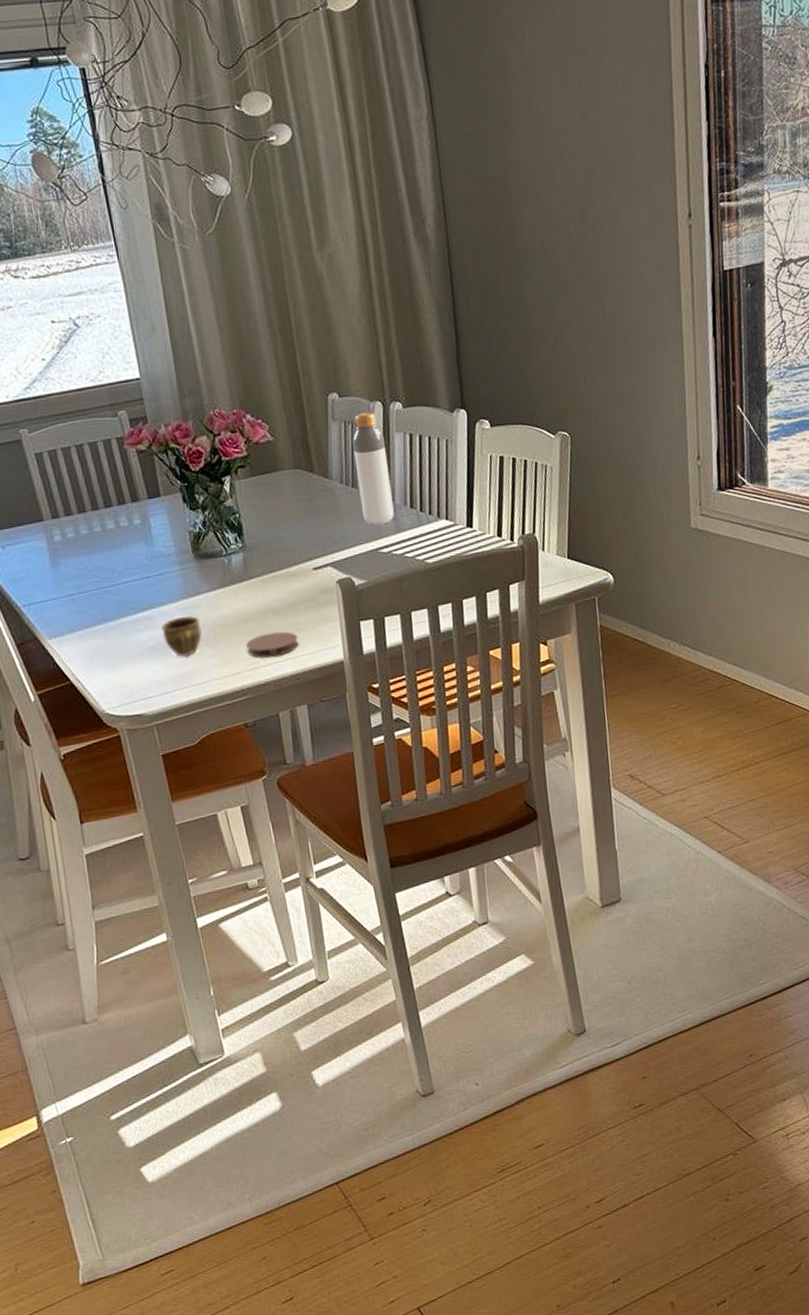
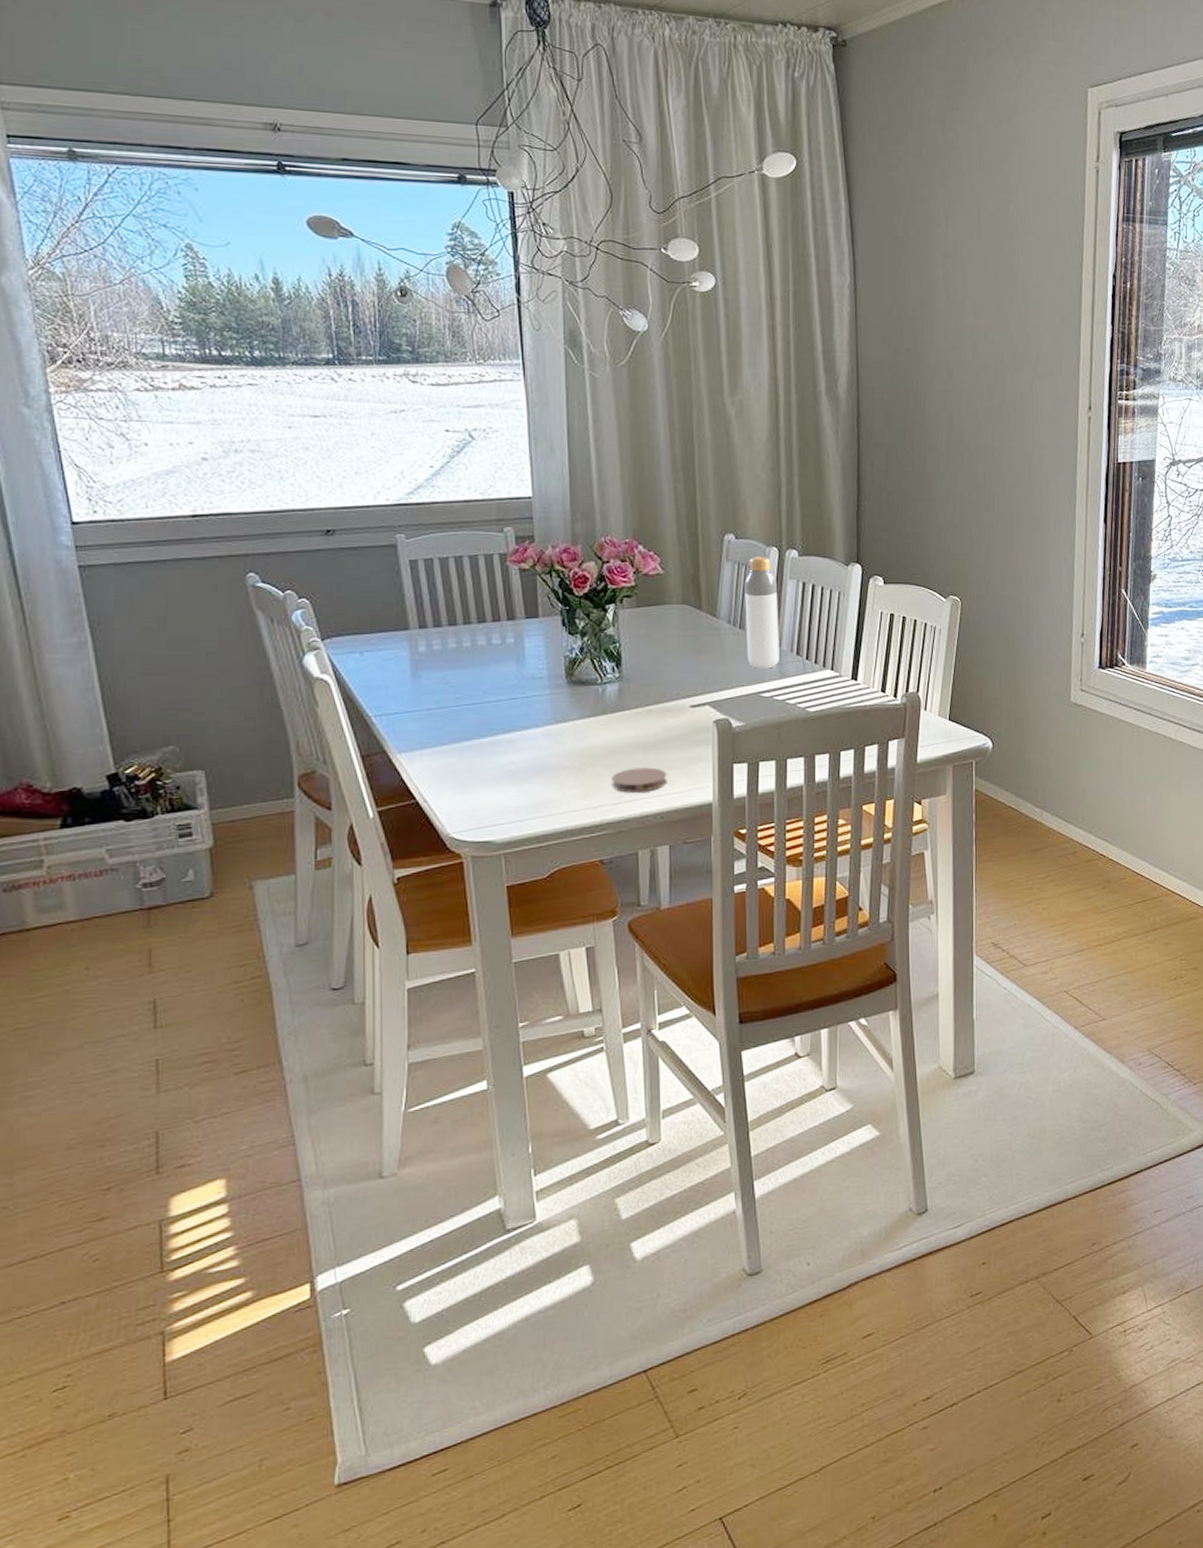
cup: present [161,615,202,657] -> none [523,742,567,784]

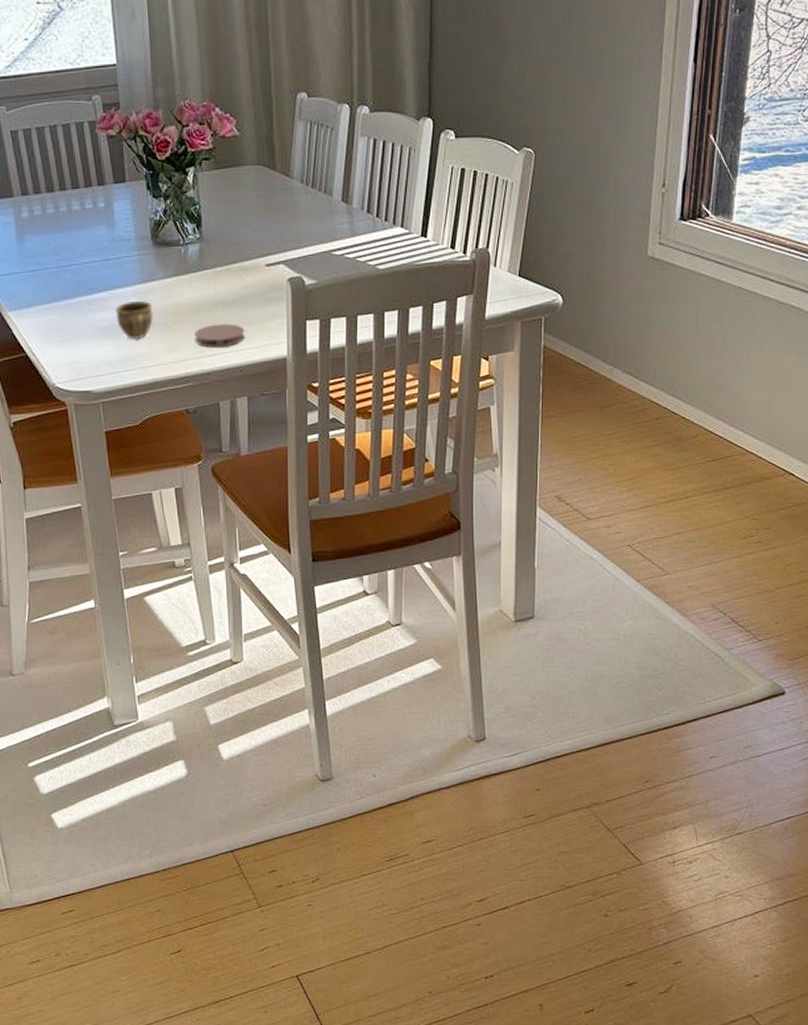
cup: none [523,742,567,784] -> present [115,300,154,339]
bottle: present [744,557,779,669] -> none [316,114,350,227]

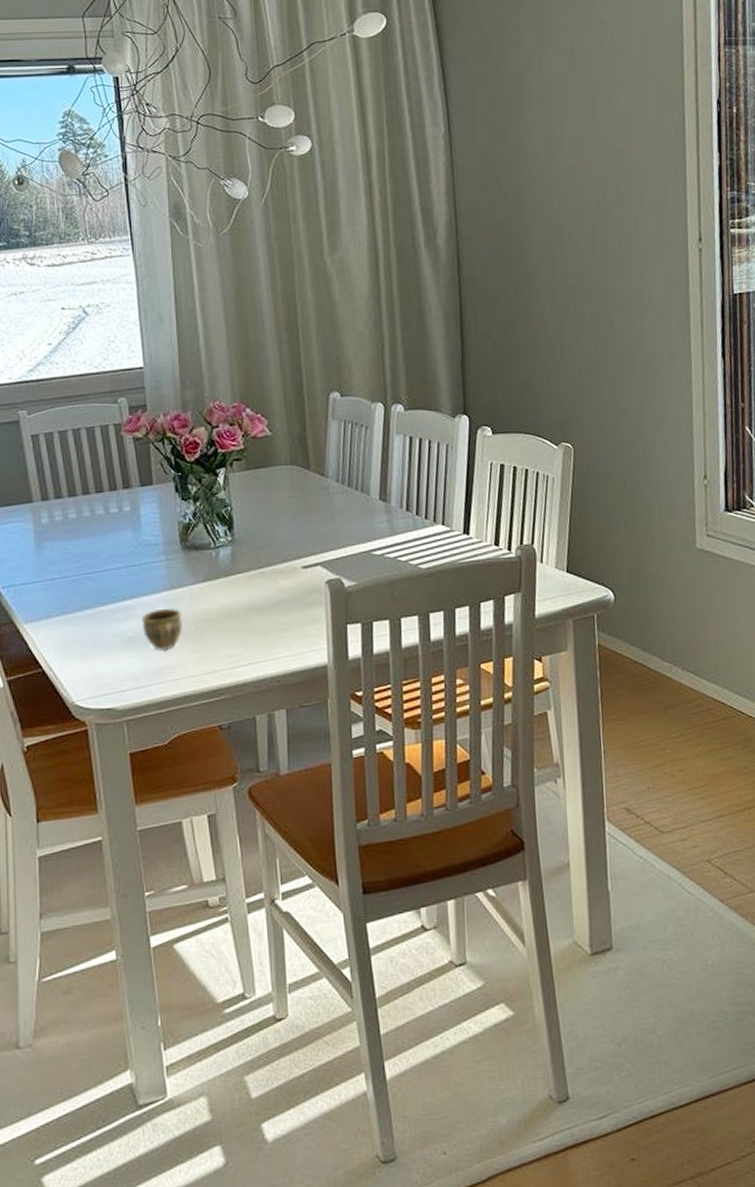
coaster: present [195,324,245,348] -> none [227,630,282,657]

